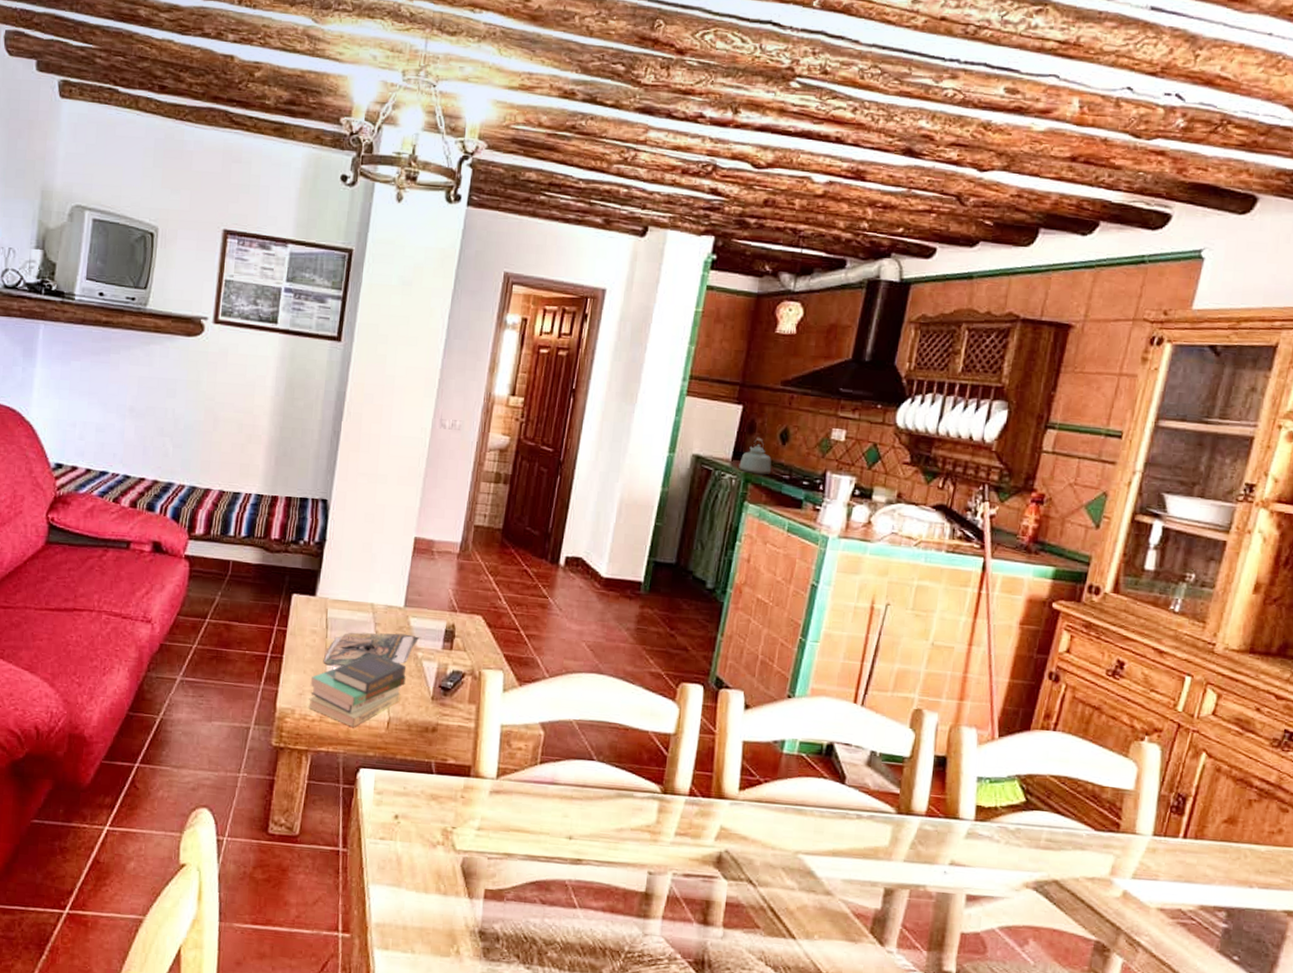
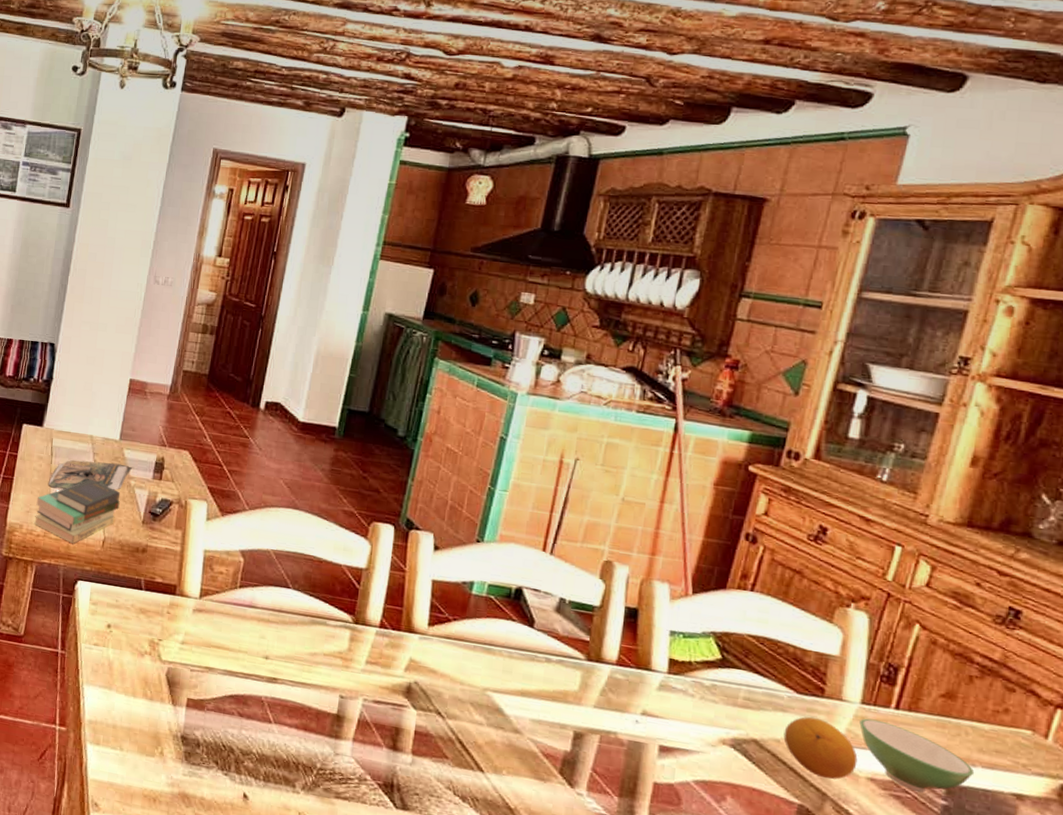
kettle: present [739,437,772,475] -> none [429,298,462,334]
fruit: none [1082,852,1149,914] -> present [783,716,858,780]
bowl: none [1151,849,1252,919] -> present [859,718,975,793]

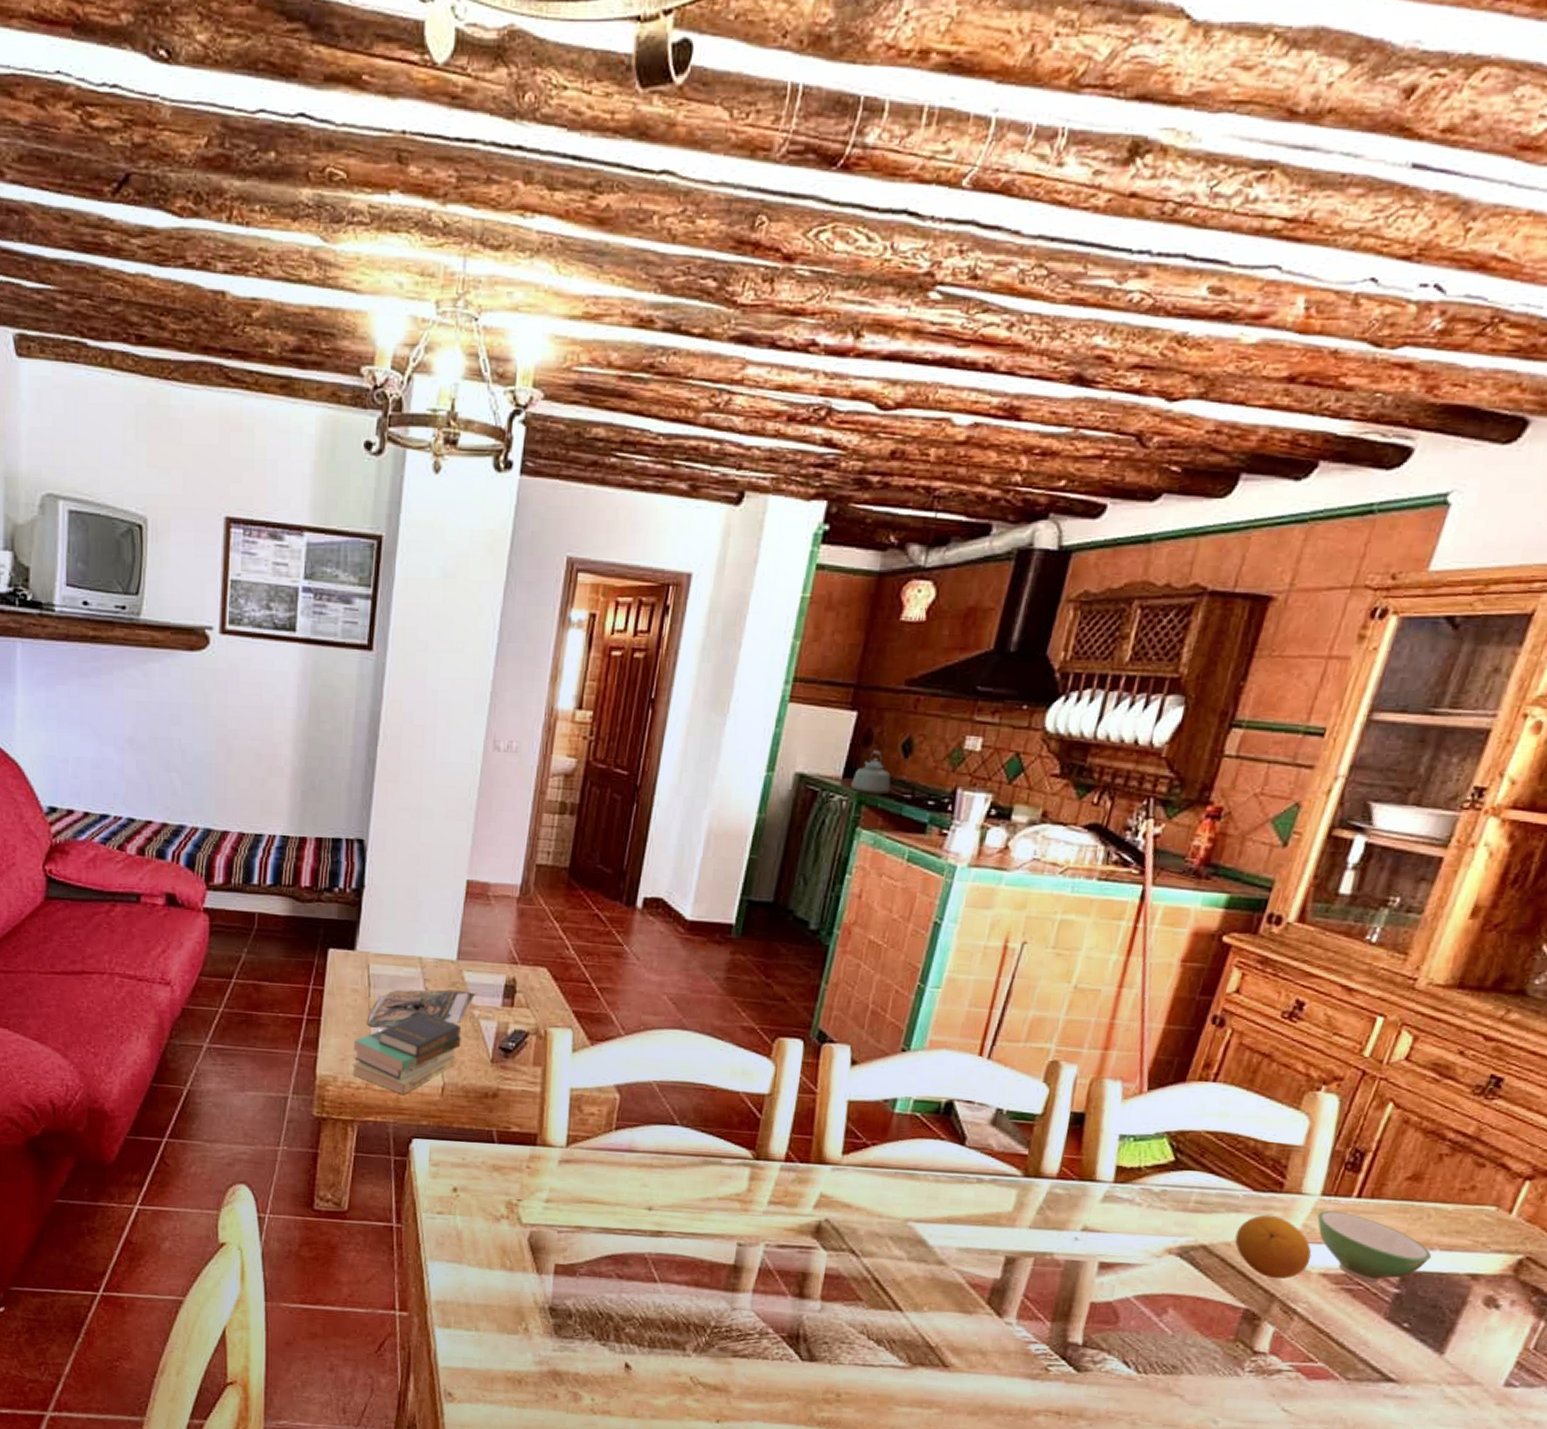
kettle: none [429,298,462,334] -> present [851,749,891,795]

